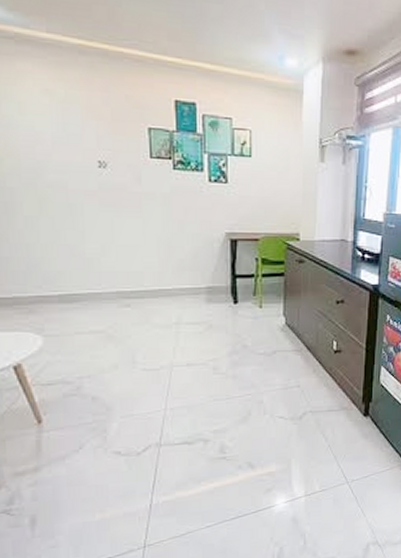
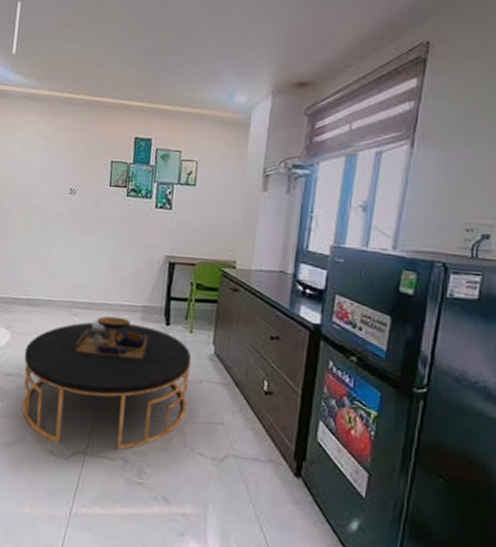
coffee table: none [66,301,264,443] -> present [22,316,192,450]

